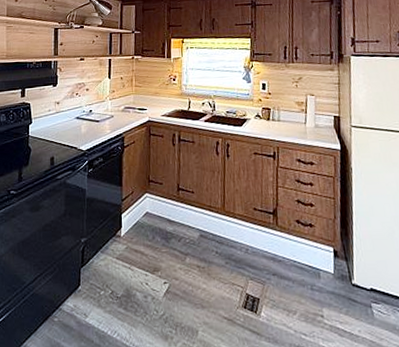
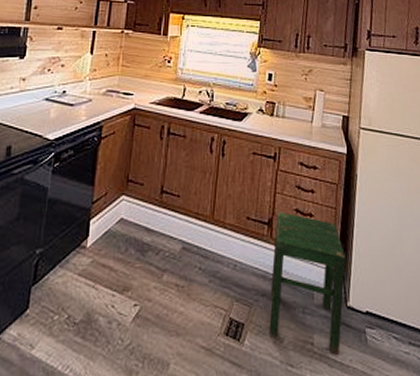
stool: none [280,202,349,326] -> present [269,211,346,355]

